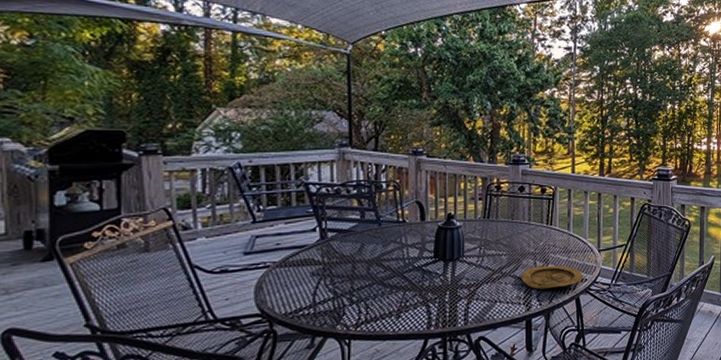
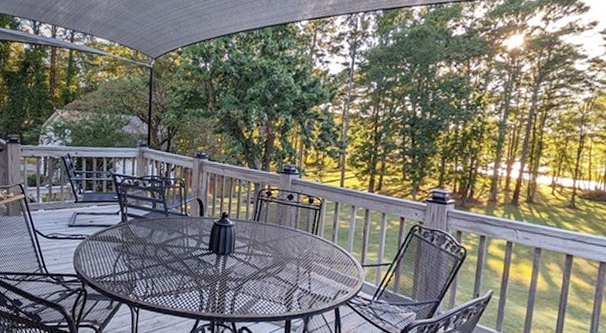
plate: present [521,265,583,289] -> none [284,271,344,295]

